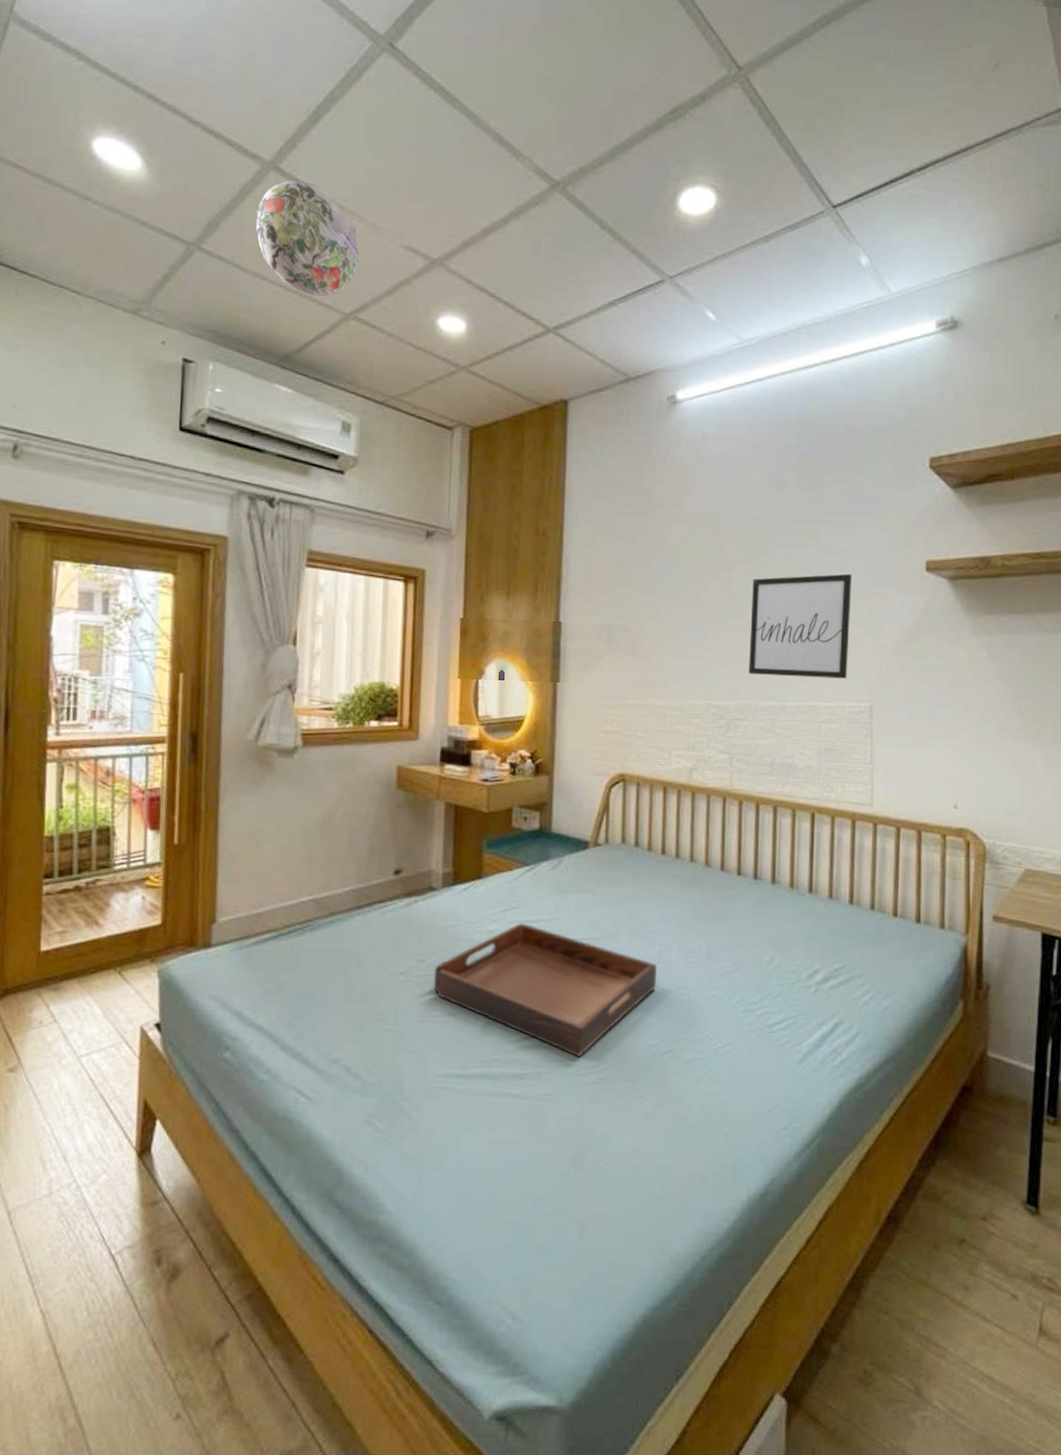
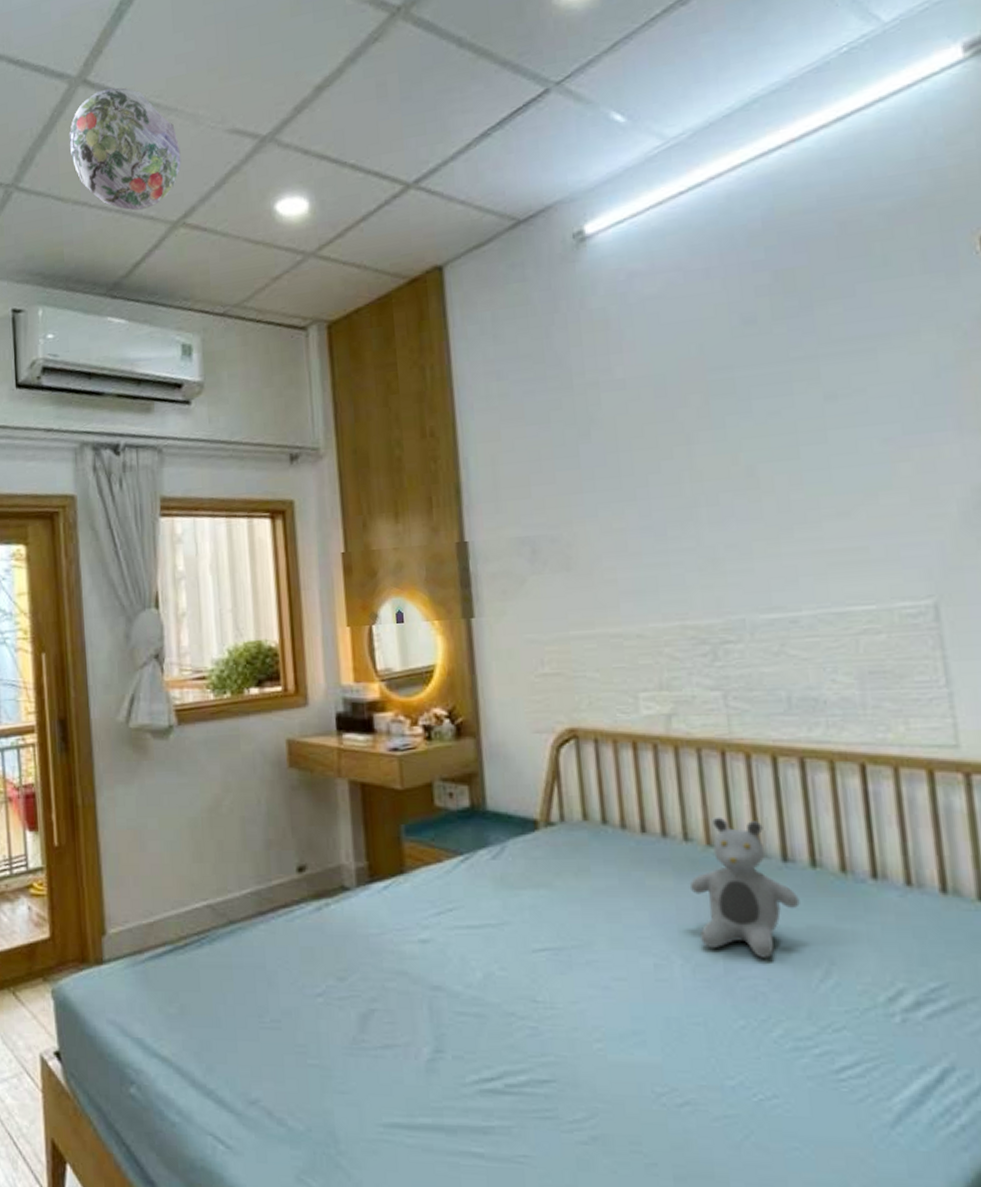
serving tray: present [433,923,657,1058] -> none [358,929,656,1108]
teddy bear: none [691,845,761,947] -> present [690,816,800,958]
wall art: present [749,573,852,679] -> none [725,421,891,579]

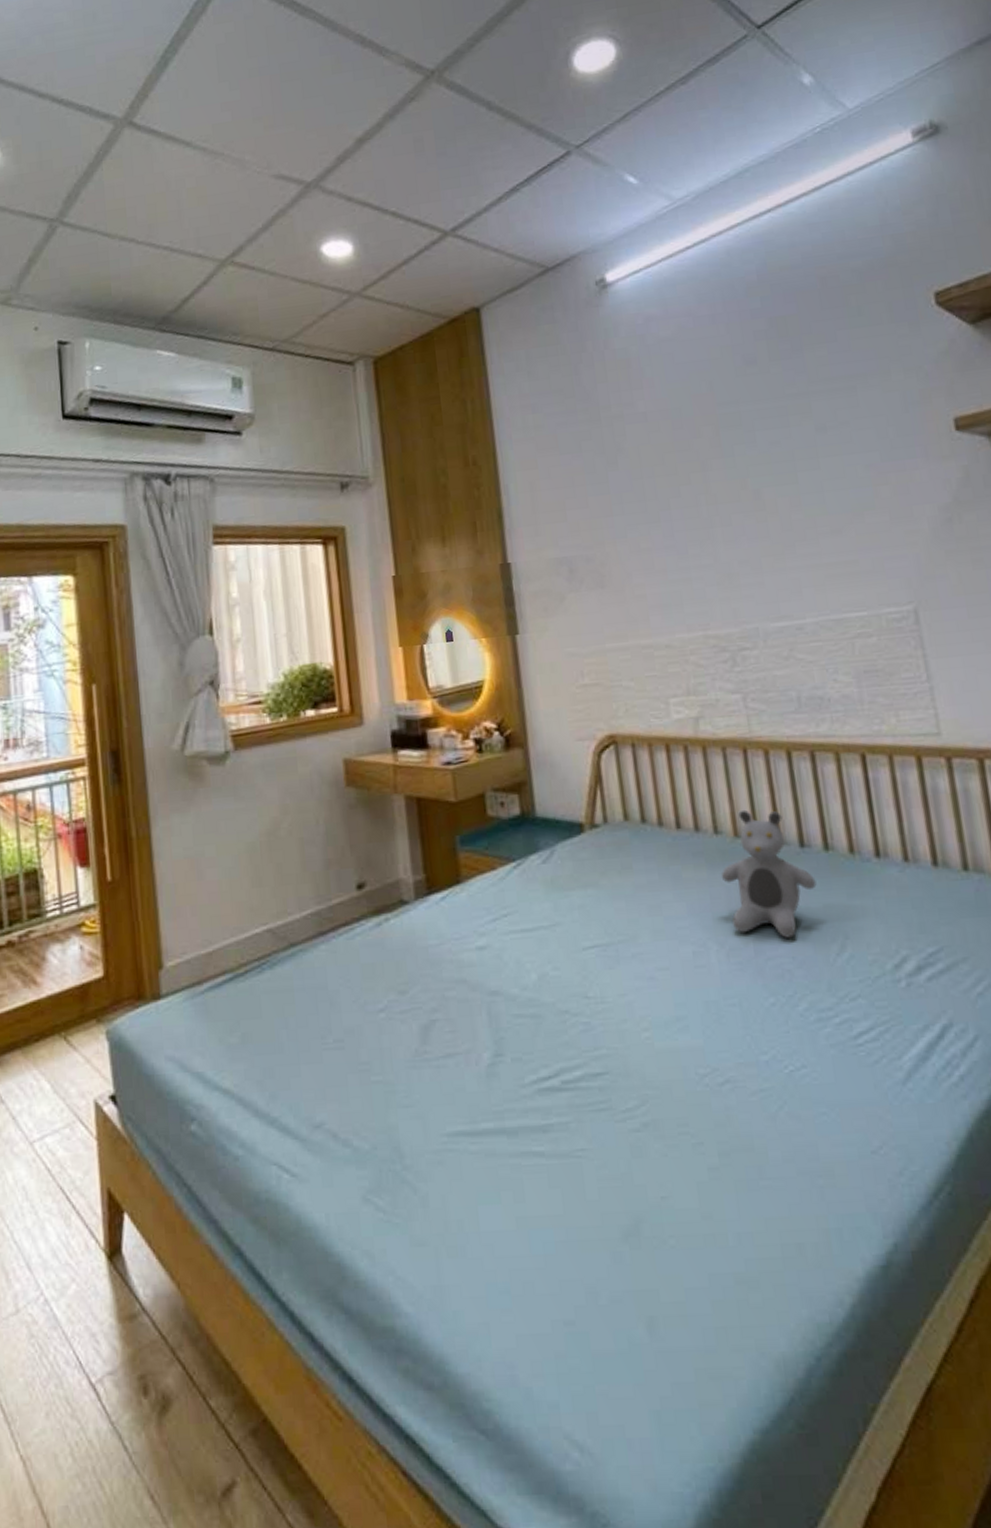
paper lantern: present [69,87,181,211] -> none [115,130,229,248]

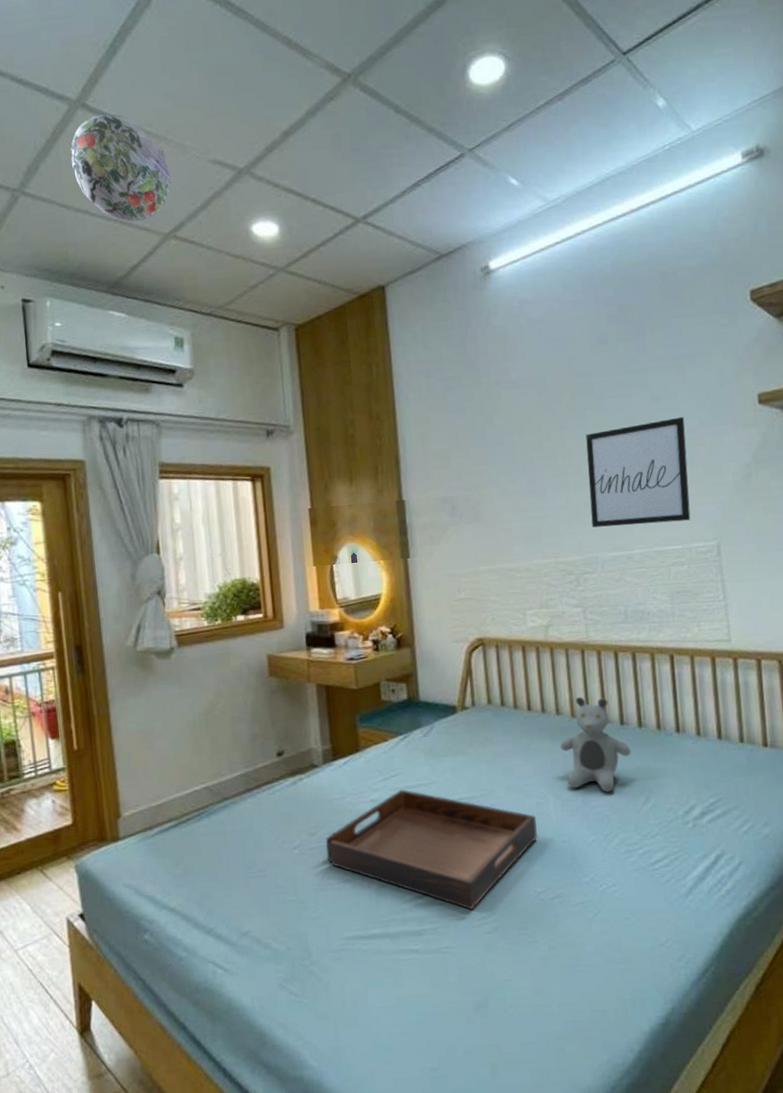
paper lantern: none [115,130,229,248] -> present [70,113,171,222]
serving tray: none [420,933,697,1099] -> present [325,789,537,911]
wall art: none [735,449,877,591] -> present [586,416,691,528]

